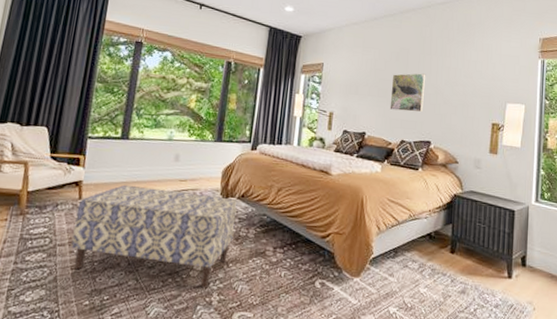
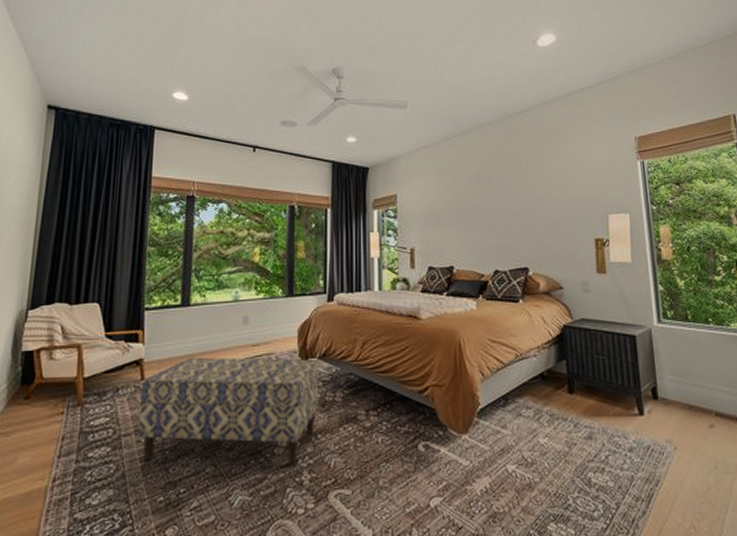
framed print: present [389,73,426,112] -> none [475,192,515,237]

